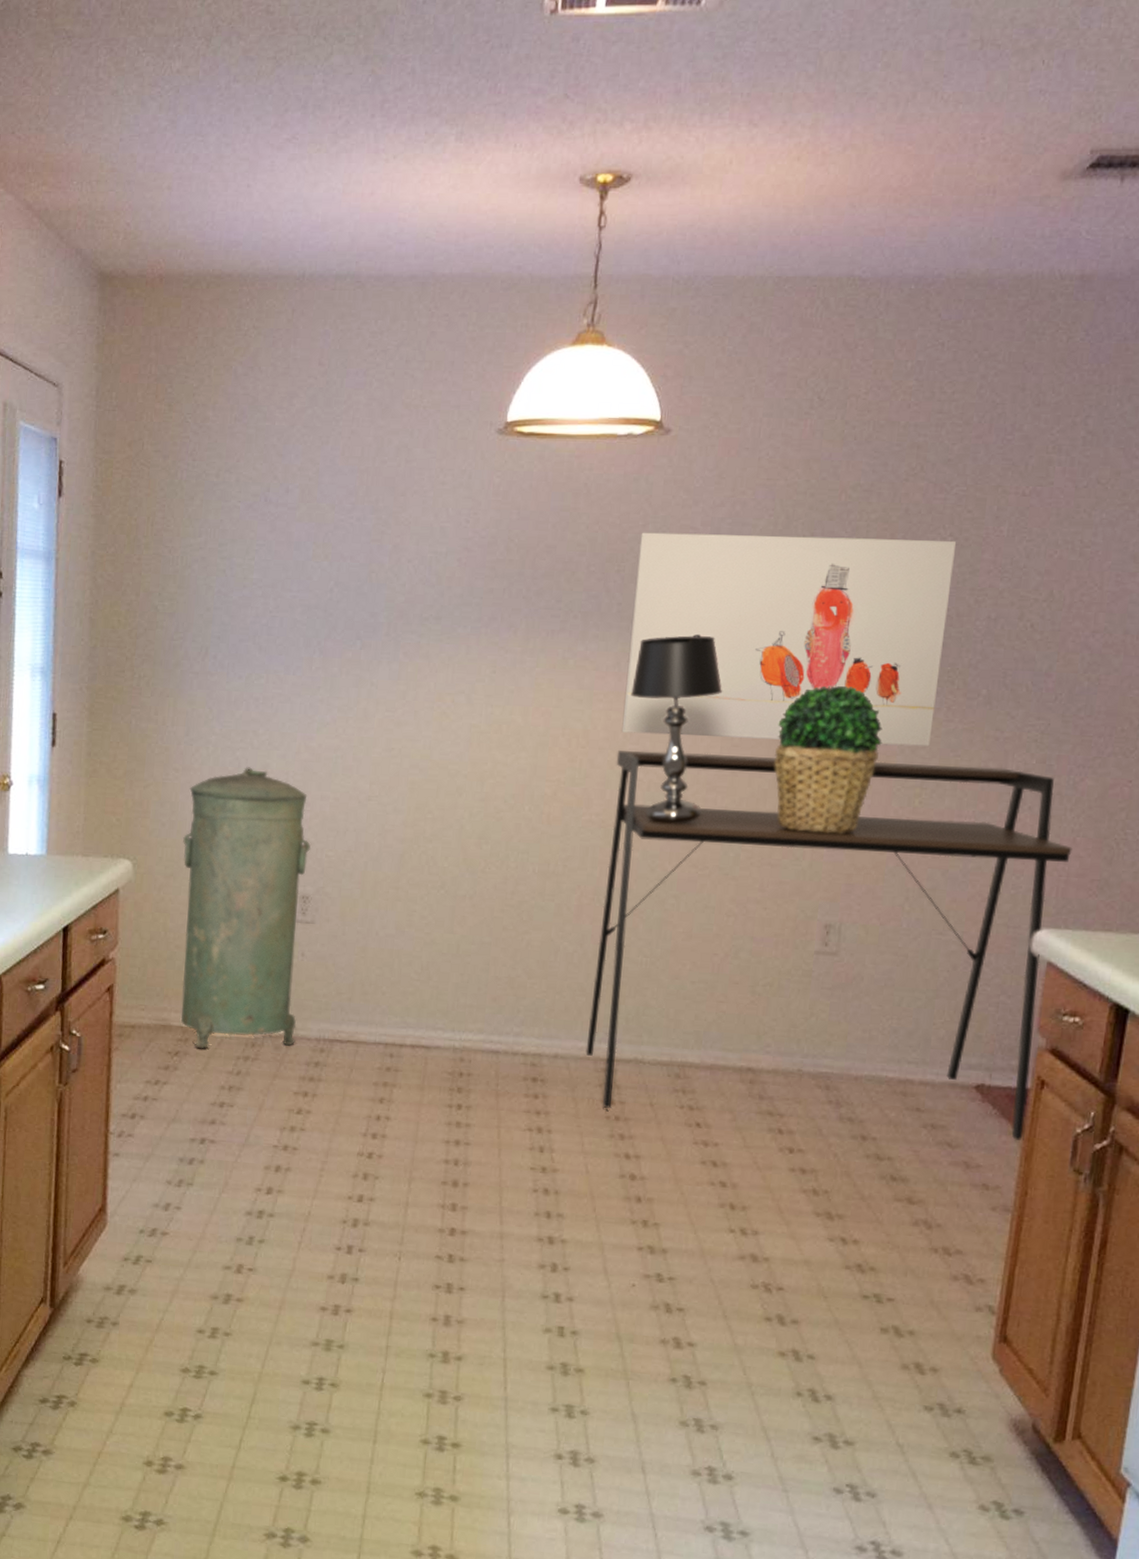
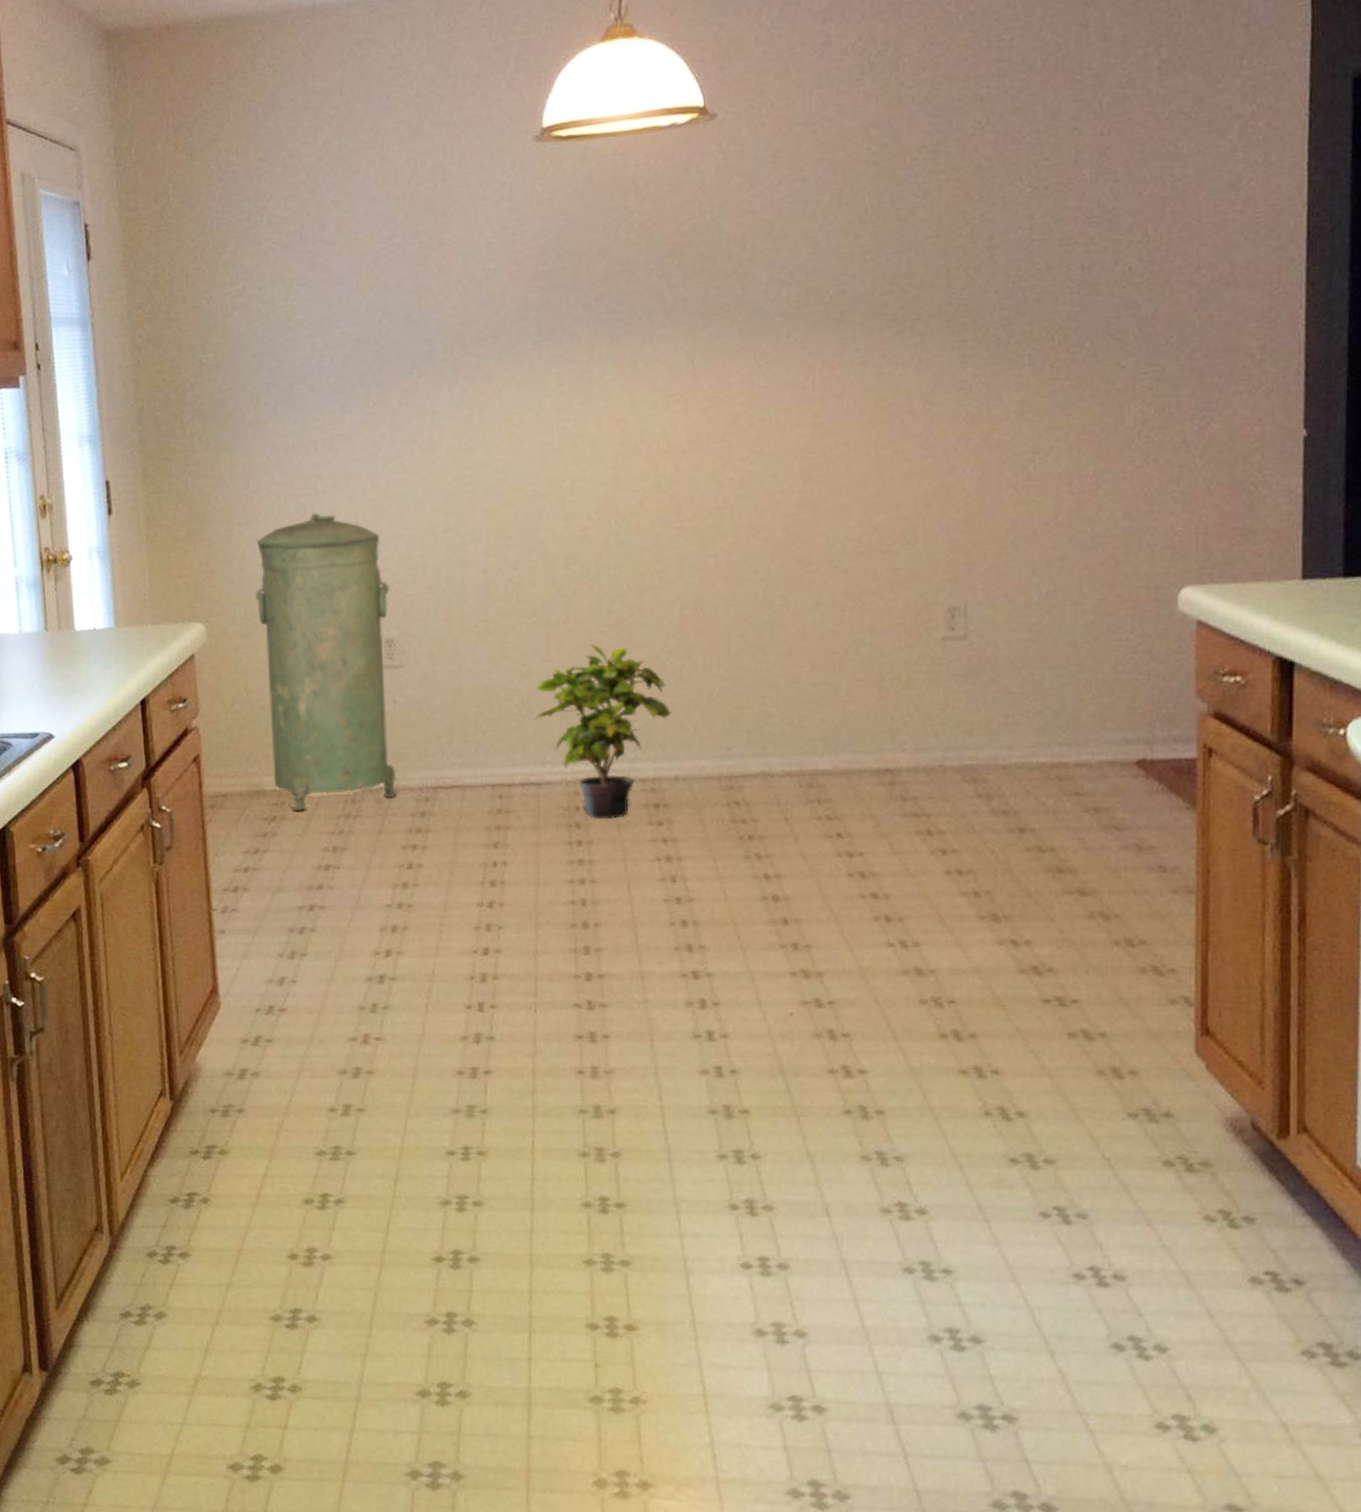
potted plant: none [429,921,559,1088] -> present [532,644,671,820]
desk: present [585,750,1073,1141] -> none [702,421,1208,828]
wall art: present [621,532,957,746] -> none [698,191,1038,432]
table lamp: present [631,636,723,824] -> none [709,321,807,522]
potted plant: present [774,686,882,834] -> none [870,356,985,513]

